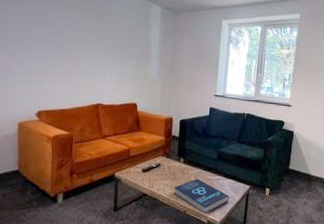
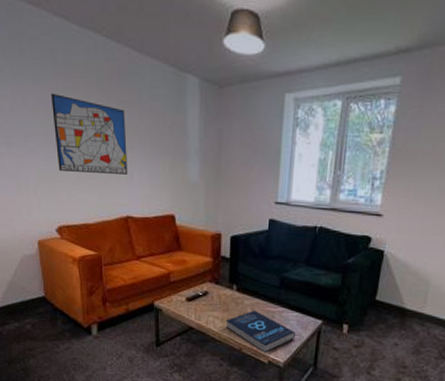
wall art: none [44,10,103,72] -> present [50,92,128,175]

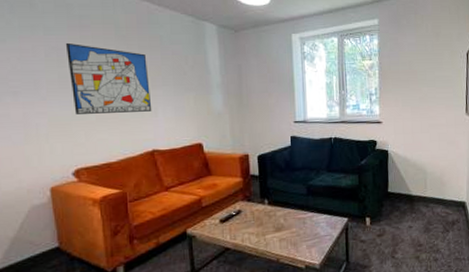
book: present [225,310,296,353] -> none [260,219,327,259]

